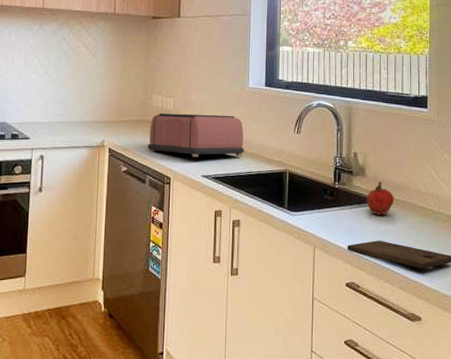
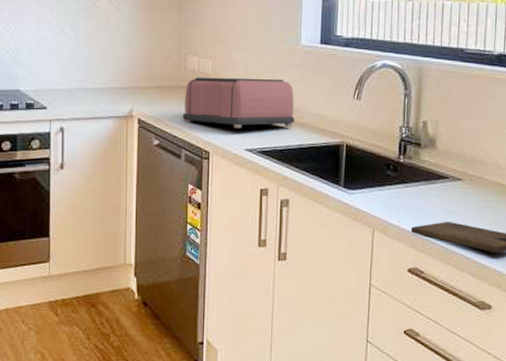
fruit: present [367,181,394,215] -> none [435,154,468,193]

